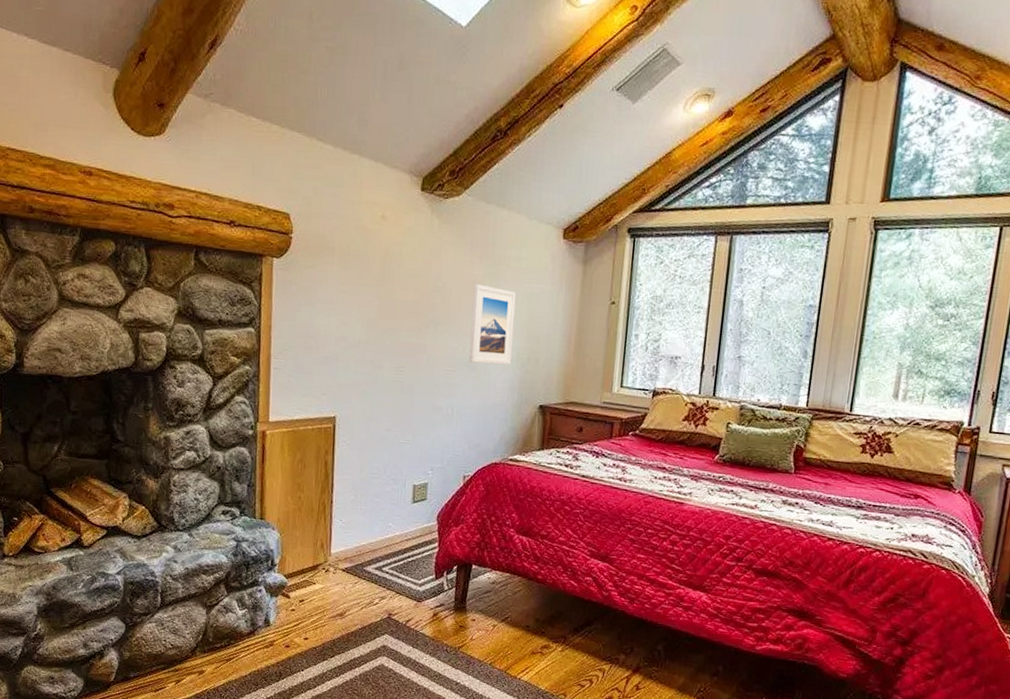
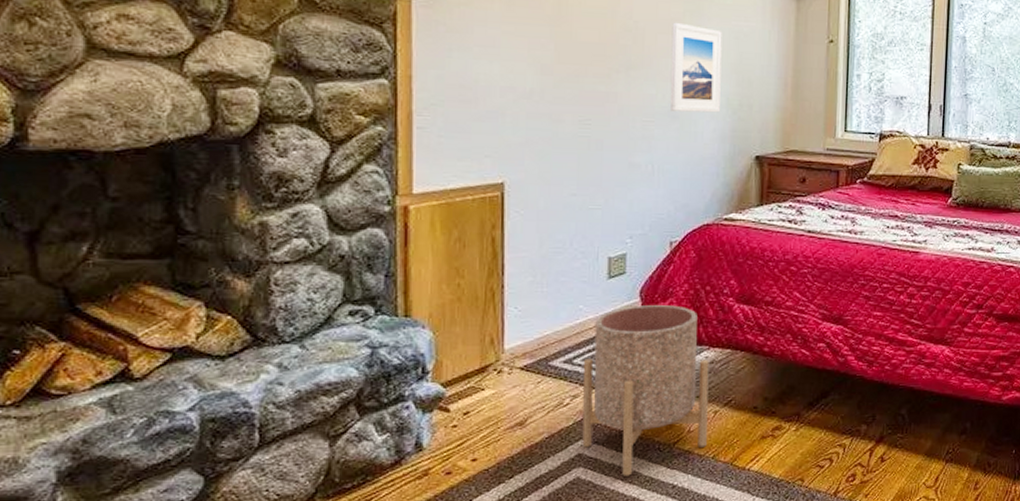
planter: none [386,528,491,669] -> present [582,305,709,476]

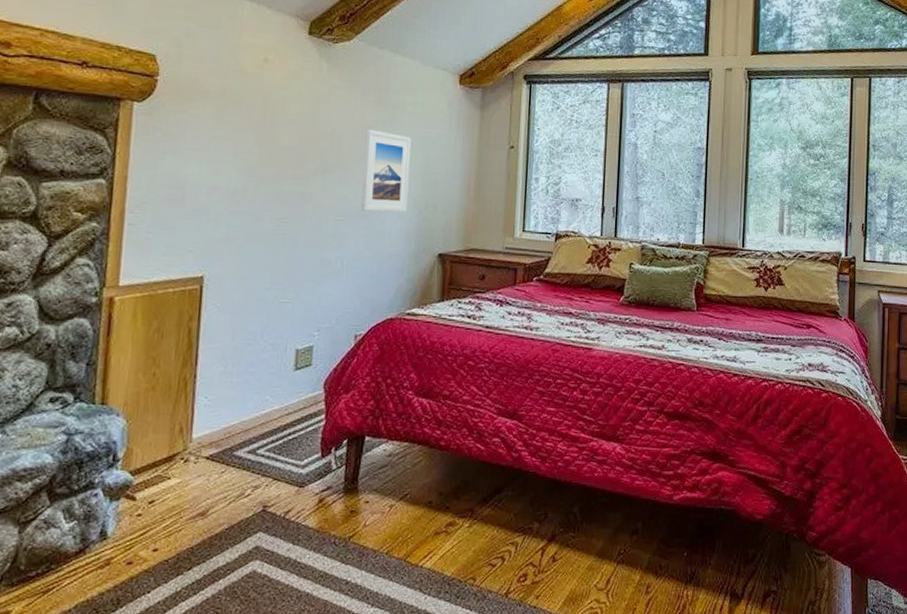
planter: present [582,305,709,476] -> none [260,397,387,571]

